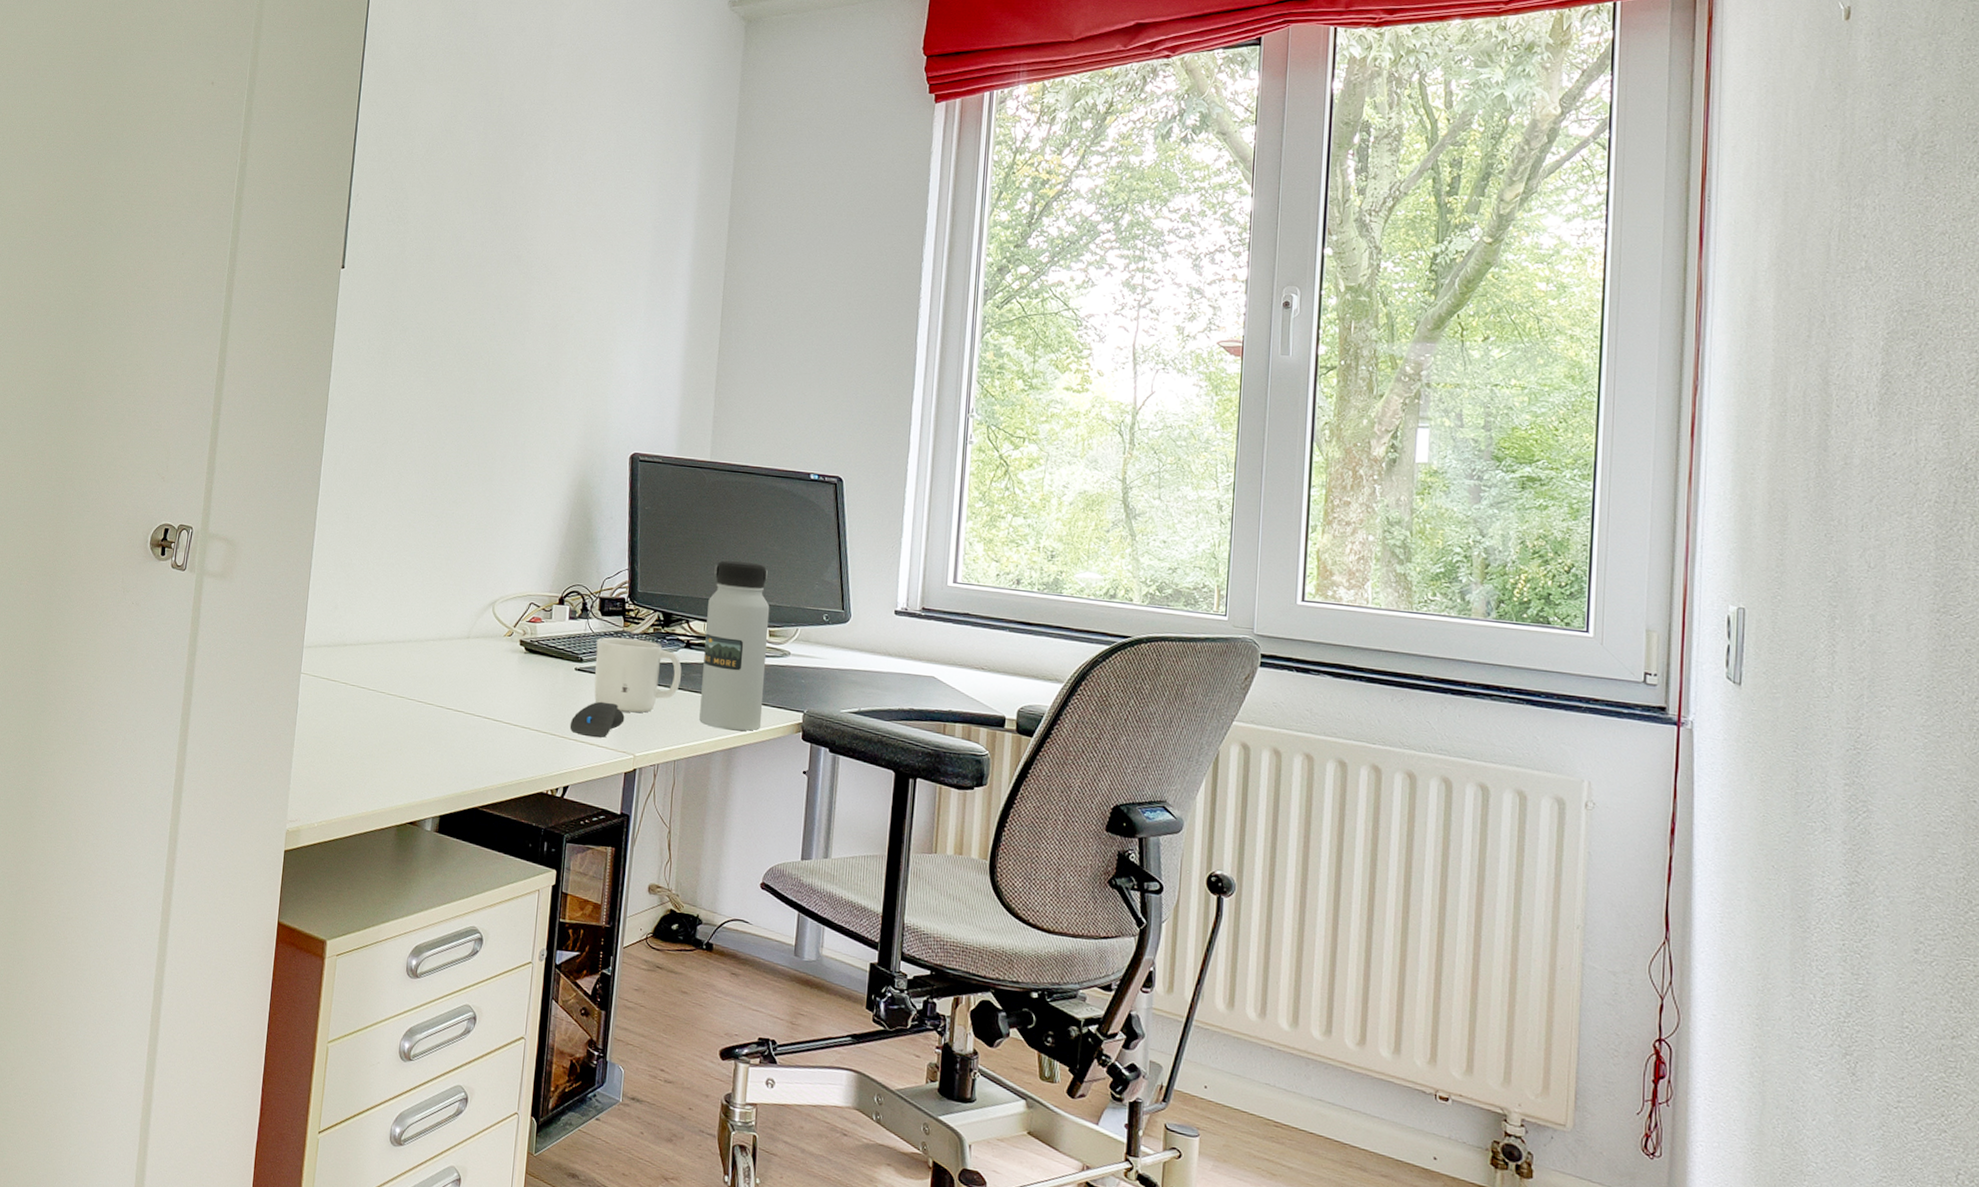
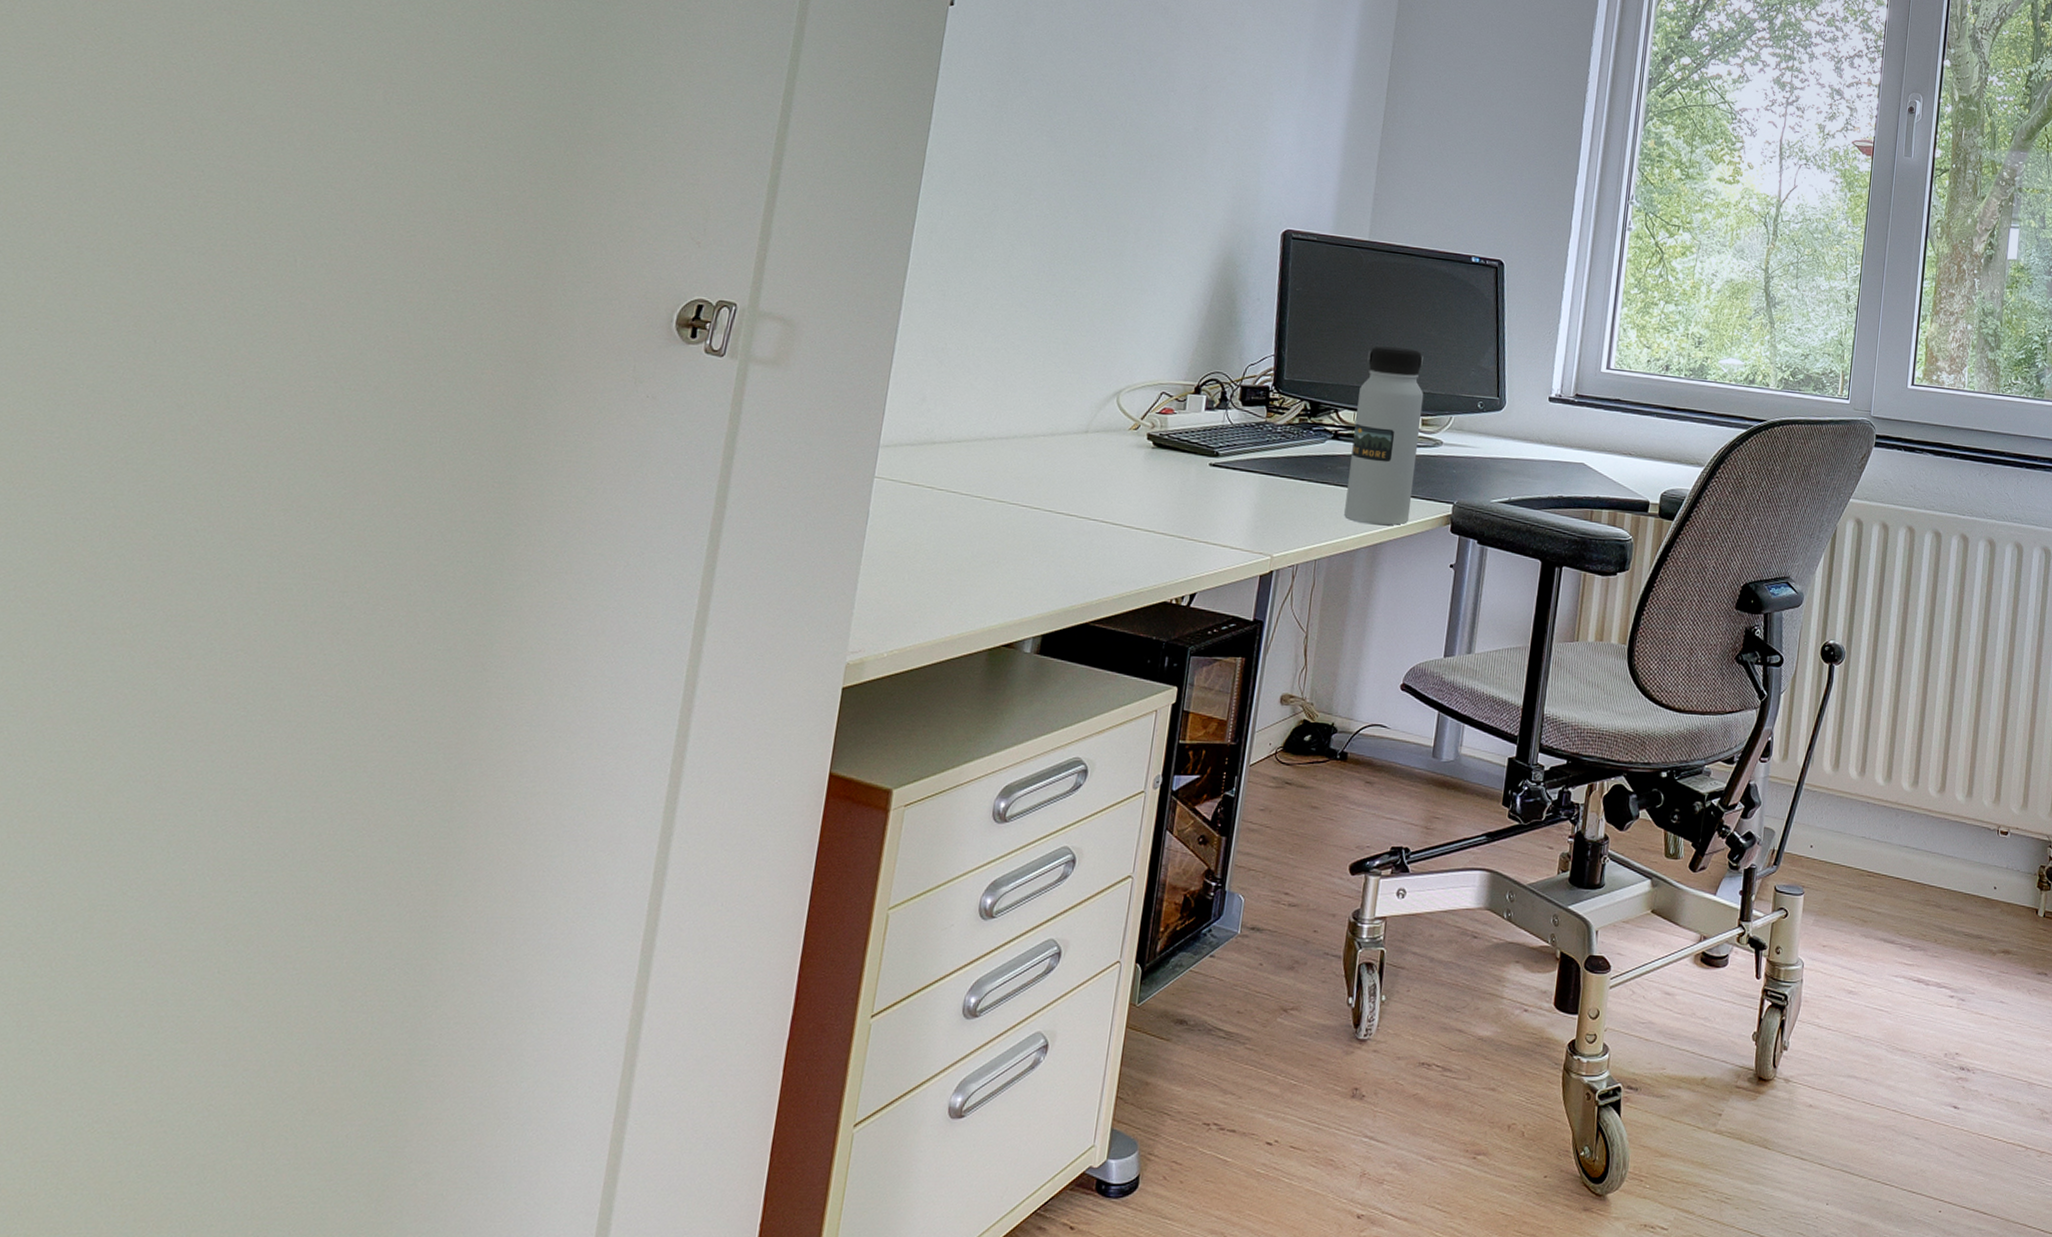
computer mouse: present [569,701,625,738] -> none [1200,499,1263,539]
mug: present [594,637,682,713] -> none [1230,428,1328,510]

